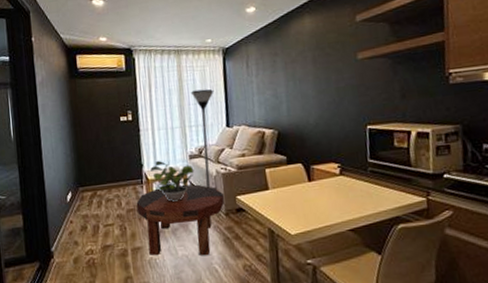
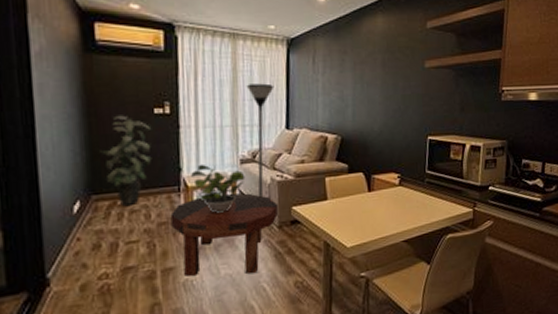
indoor plant: none [83,124,121,196] -> present [100,115,152,206]

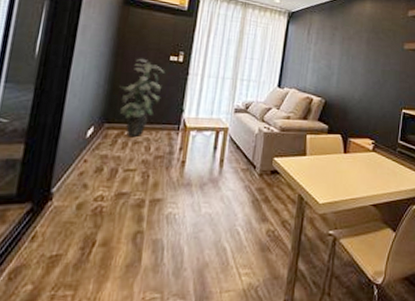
coffee table: present [170,193,279,276] -> none [166,137,262,216]
potted plant: present [191,164,246,213] -> none [189,108,237,154]
floor lamp: present [246,83,275,198] -> none [246,45,273,146]

